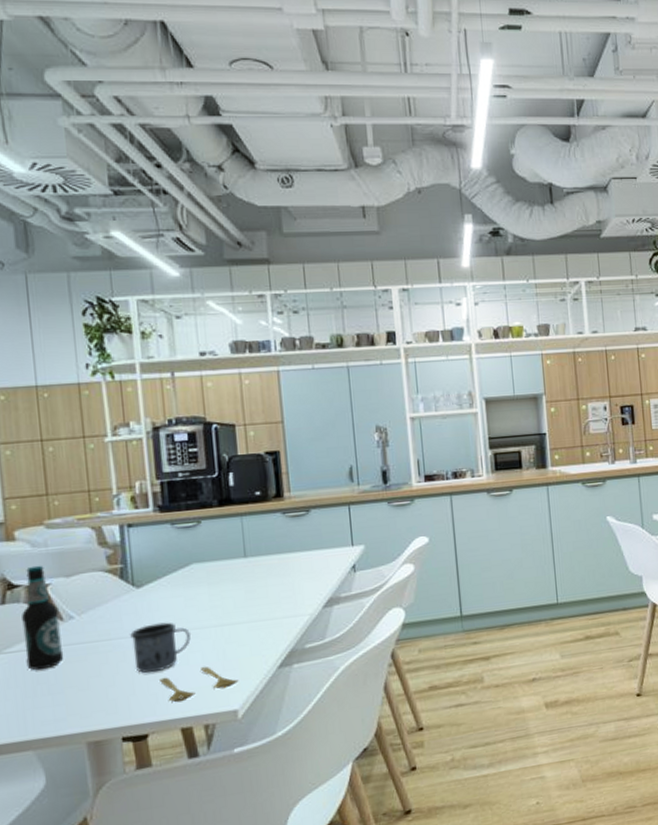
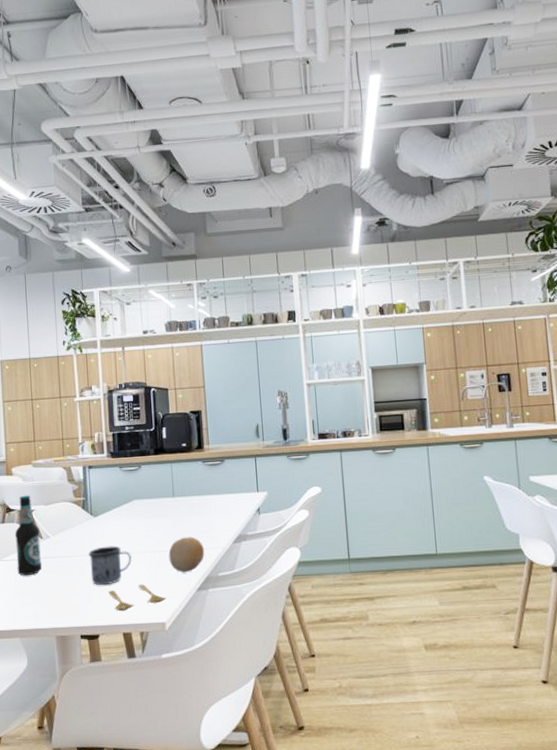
fruit: none [240,603,288,649] -> present [168,536,205,573]

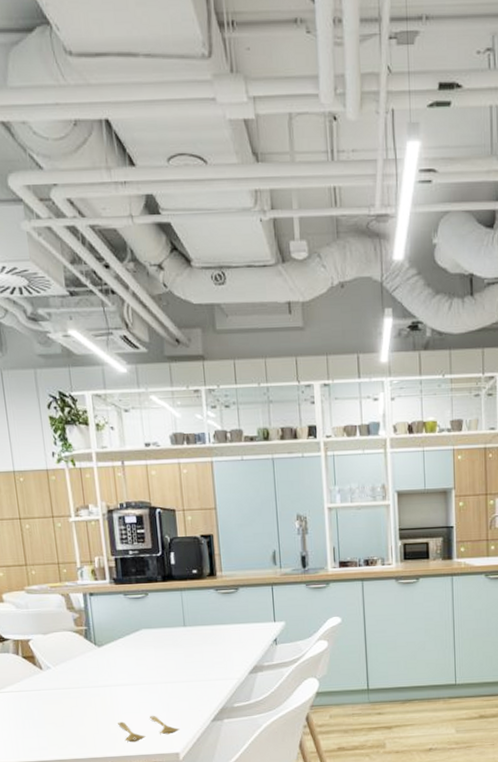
bottle: present [15,495,42,576] -> none [11,623,44,708]
mug: present [88,546,132,586] -> none [94,677,141,717]
fruit: present [168,536,205,573] -> none [180,667,219,704]

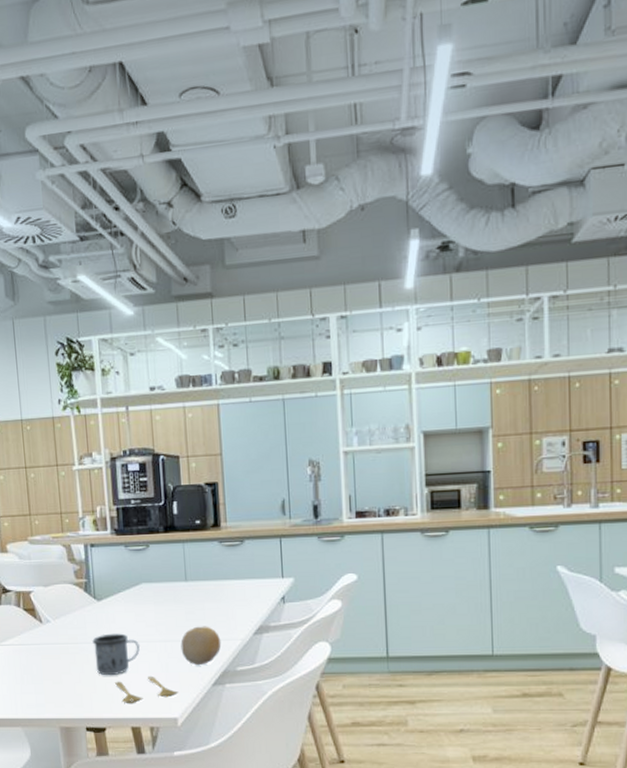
mug: none [94,677,141,717] -> present [92,633,140,676]
fruit: none [180,667,219,704] -> present [180,626,222,666]

